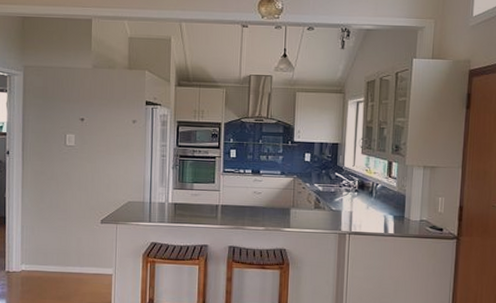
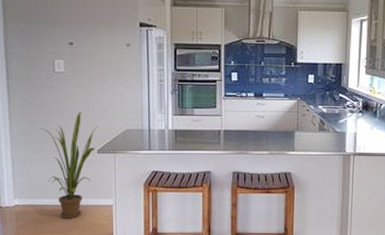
house plant: none [49,183,102,286] -> present [40,112,98,219]

